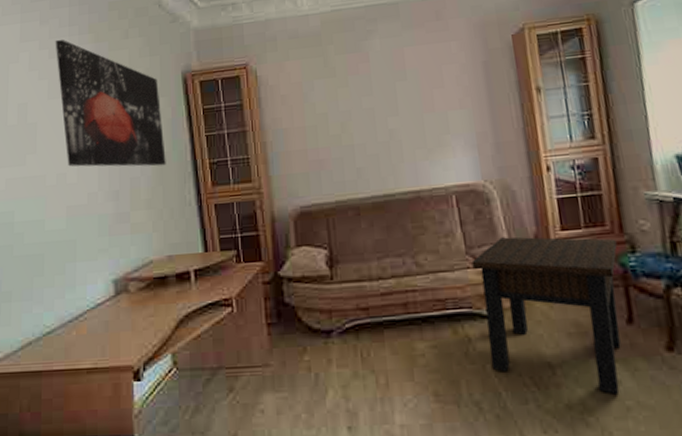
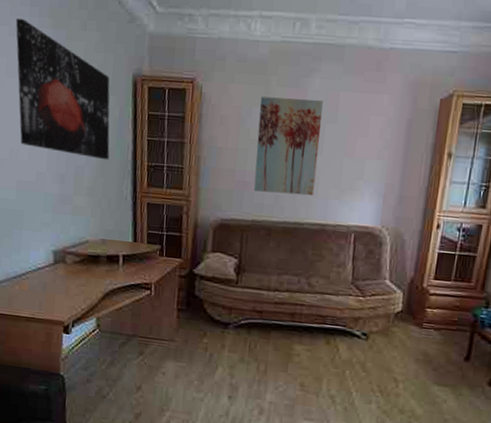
wall art: none [320,59,399,168] -> present [253,97,323,196]
side table: present [471,236,621,395] -> none [350,276,476,409]

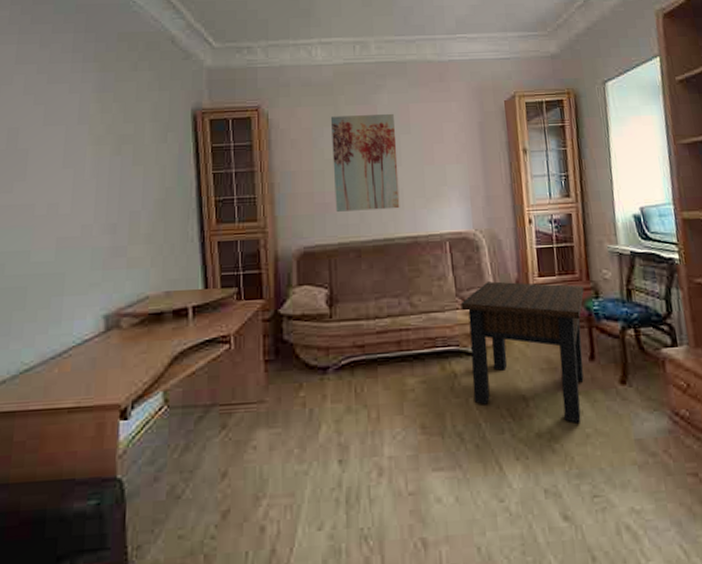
wall art: present [15,18,110,160] -> none [55,65,170,201]
side table: none [350,276,476,409] -> present [460,281,585,423]

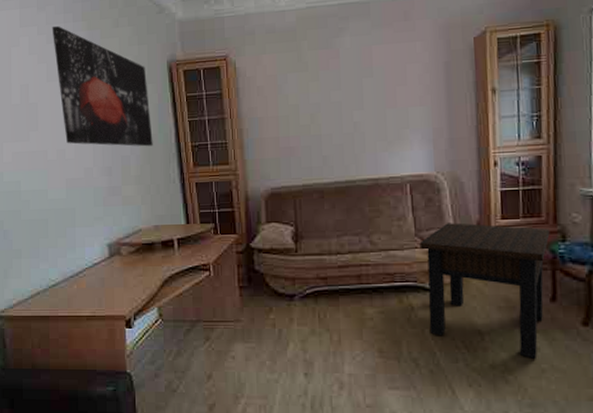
wall art: none [55,65,170,201] -> present [51,25,153,147]
wall art: present [330,113,400,212] -> none [294,56,362,155]

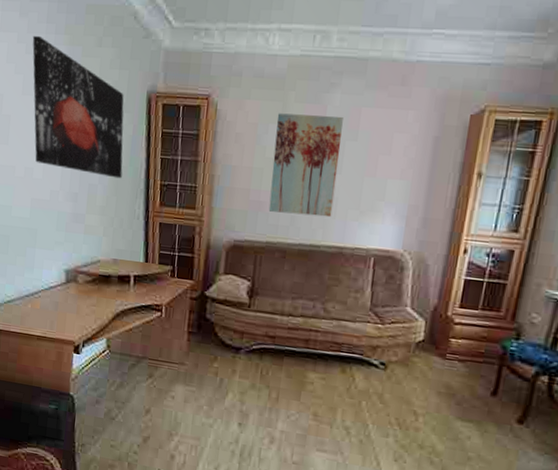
wall art: none [294,56,362,155] -> present [268,113,343,218]
side table: present [419,223,550,359] -> none [366,302,506,446]

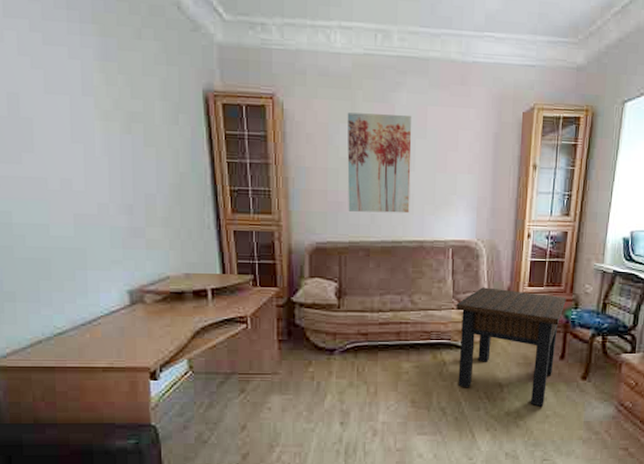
wall art: present [32,35,124,179] -> none [49,23,184,186]
side table: none [366,302,506,446] -> present [456,287,566,407]

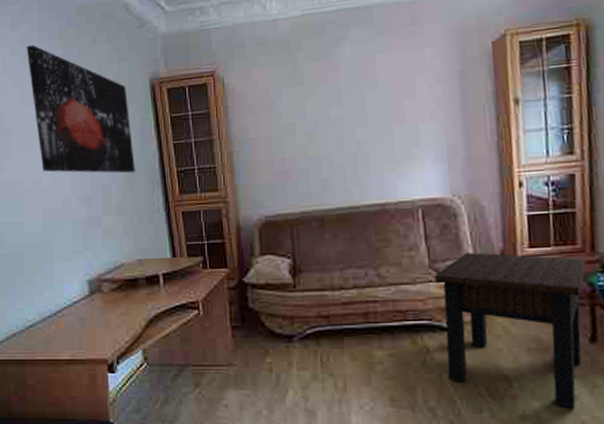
wall art: none [49,23,184,186] -> present [26,44,135,174]
wall art: present [347,112,412,214] -> none [288,67,366,179]

